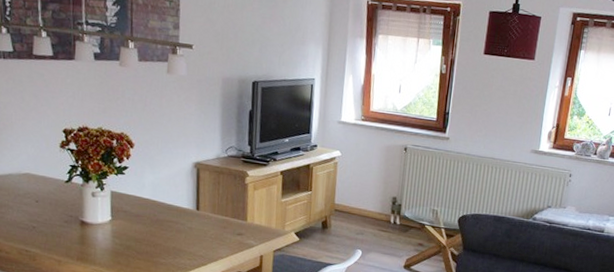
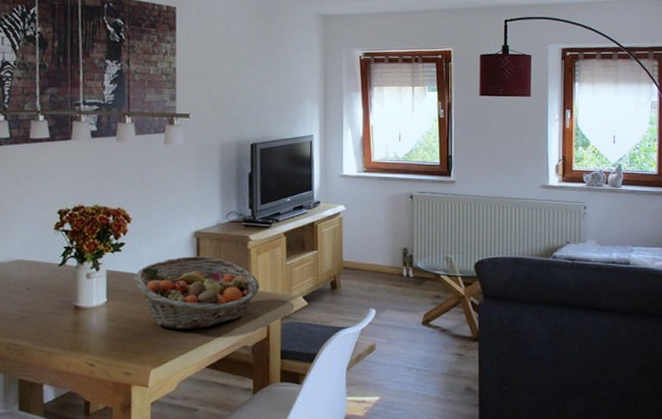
fruit basket: none [137,185,256,253] -> present [134,256,260,330]

